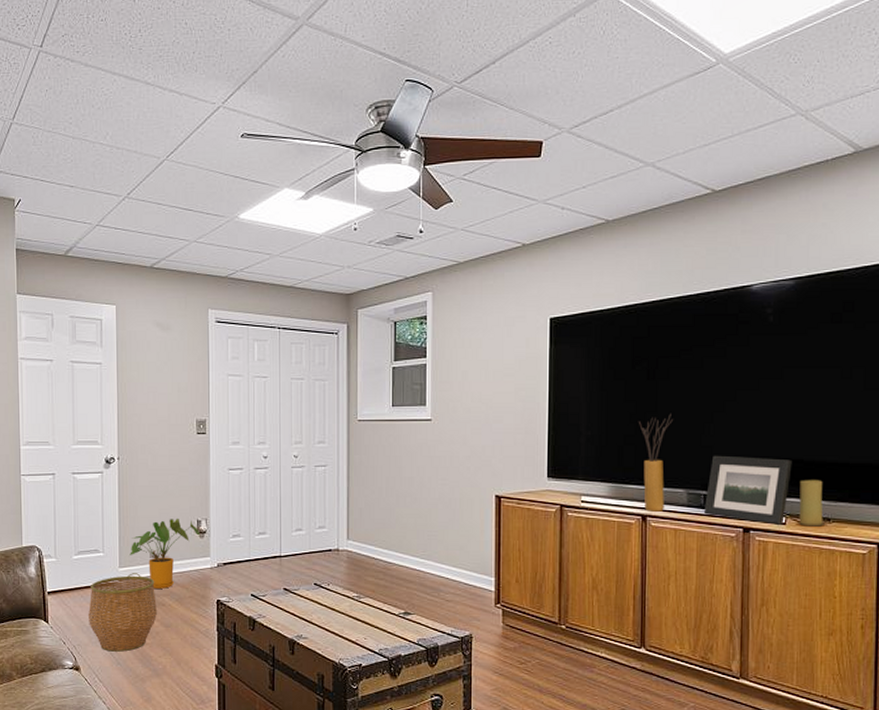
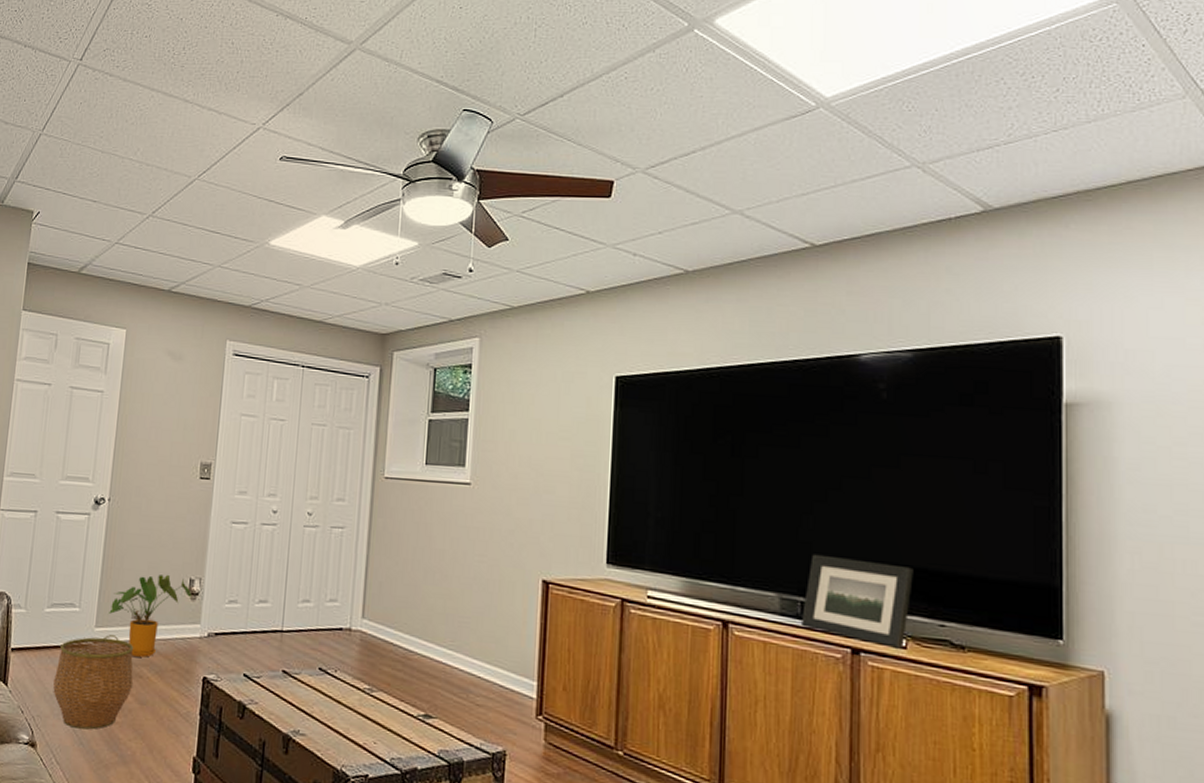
vase: present [639,414,673,512] -> none [720,500,762,618]
candle: present [795,480,827,528] -> none [918,594,961,658]

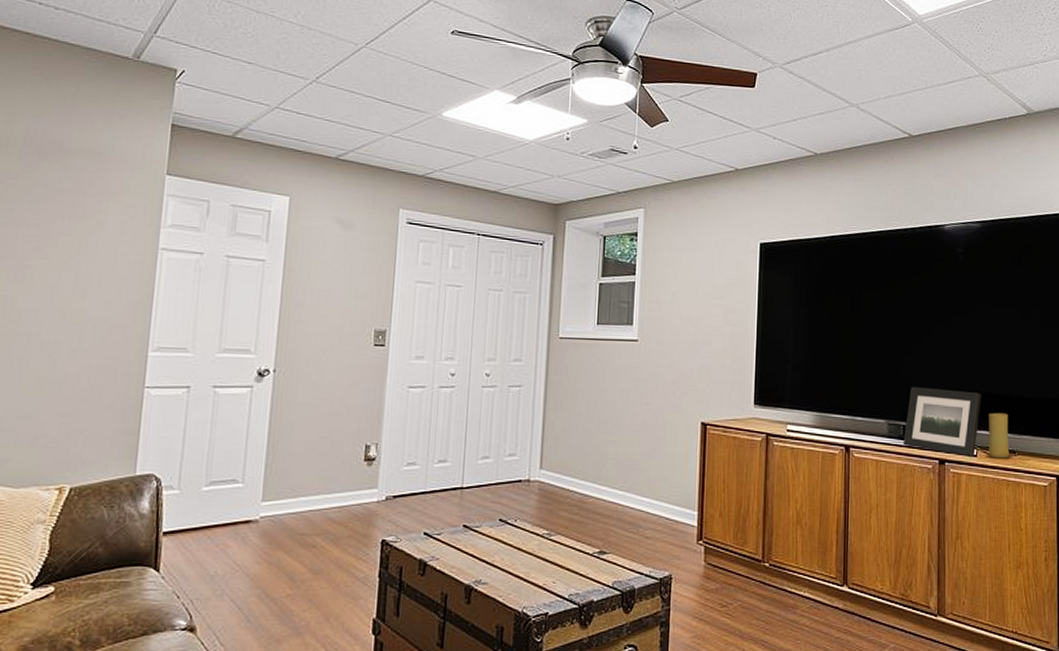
basket: present [53,635,134,730] -> none [213,508,306,606]
house plant: present [109,574,192,658] -> none [277,442,369,527]
candle: none [918,594,961,658] -> present [985,413,1013,460]

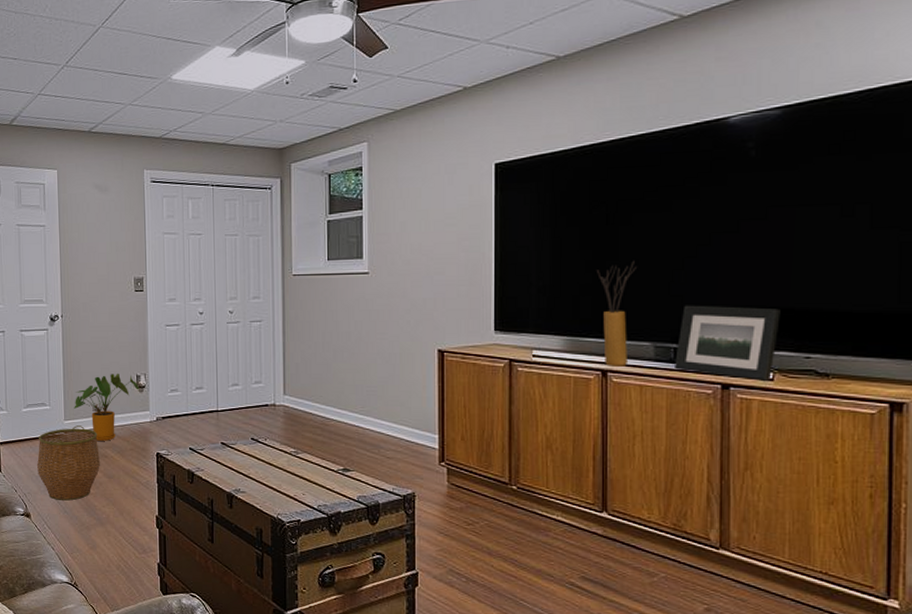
basket: none [213,508,306,606] -> present [36,426,101,501]
house plant: none [277,442,369,527] -> present [74,373,140,441]
vase: none [843,344,874,442] -> present [597,261,636,366]
candle: present [985,413,1013,460] -> none [784,331,826,385]

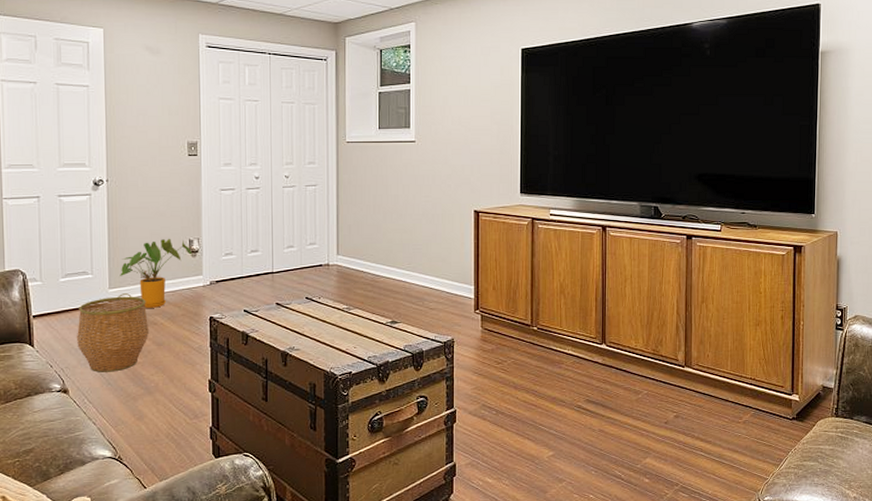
vase: present [597,261,636,366] -> none [599,136,628,222]
picture frame: present [675,305,781,382] -> none [655,172,726,233]

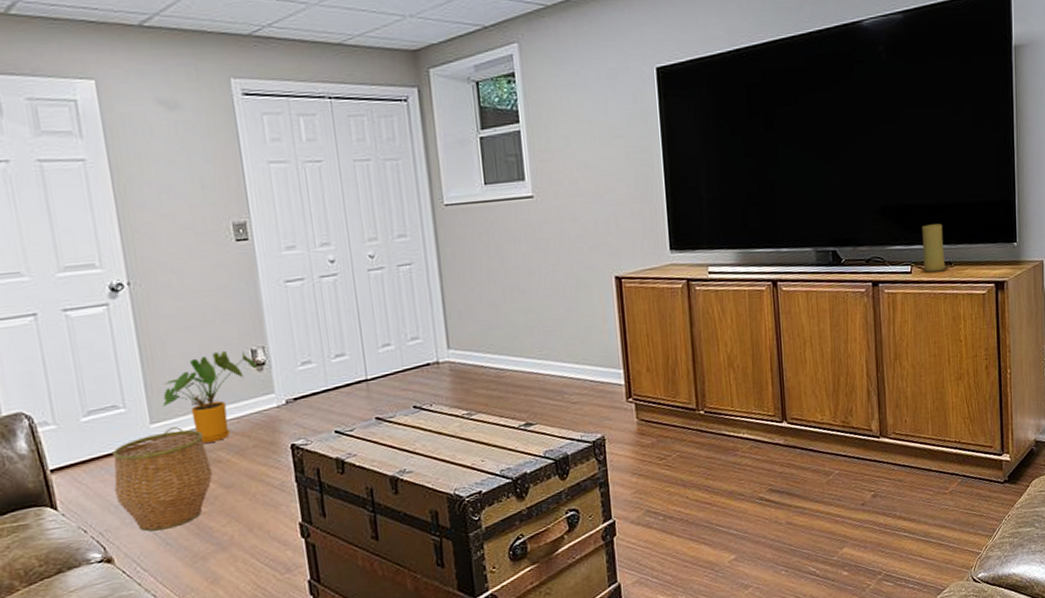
candle: none [728,192,754,234] -> present [920,223,950,275]

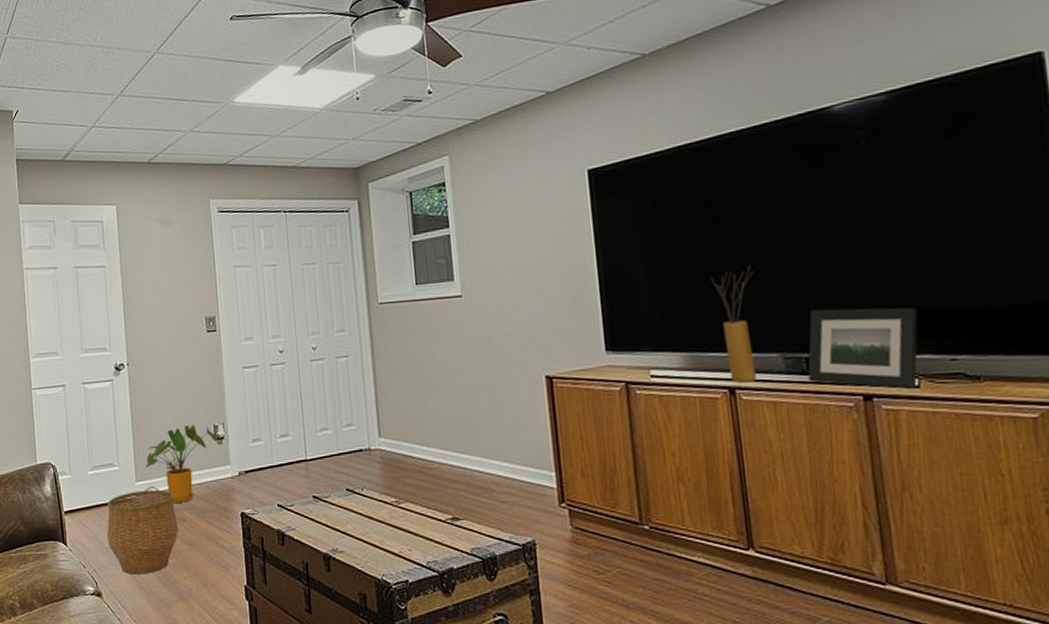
vase: none [761,167,795,276] -> present [711,266,756,383]
picture frame: none [833,205,914,276] -> present [808,307,918,390]
candle: present [920,223,950,275] -> none [931,330,978,390]

